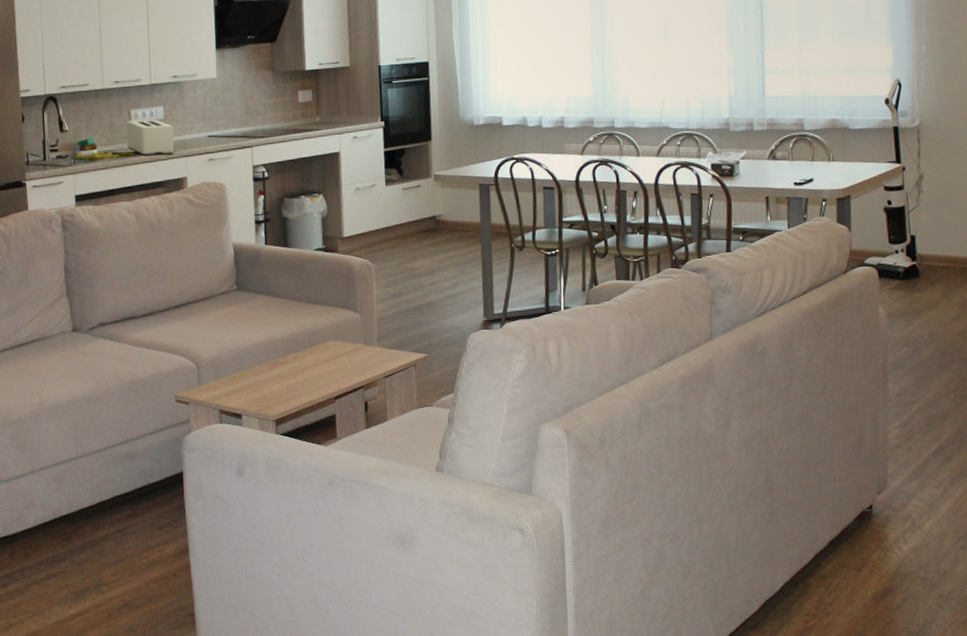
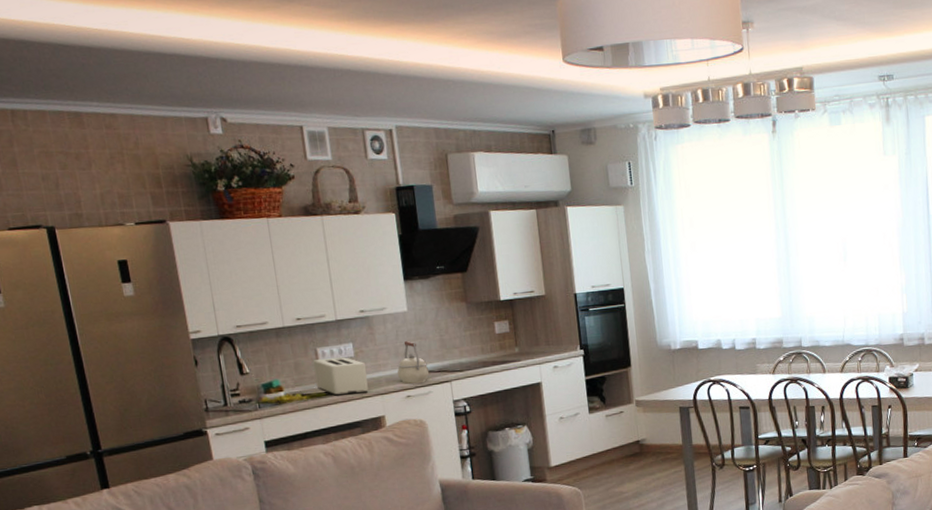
kettle: none [202,105,233,149] -> present [397,340,430,385]

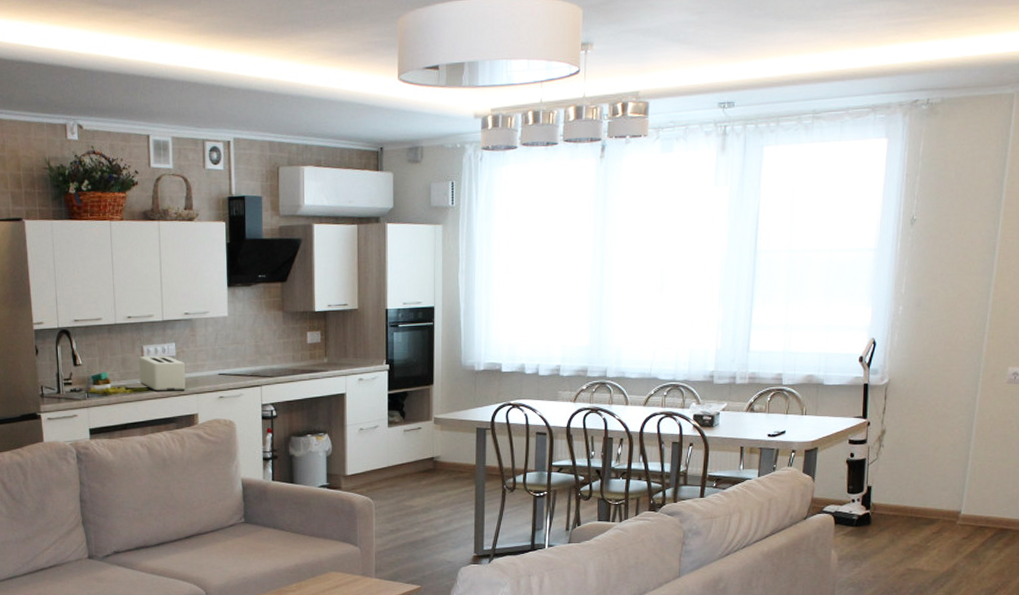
kettle: present [397,340,430,385] -> none [212,344,243,386]

